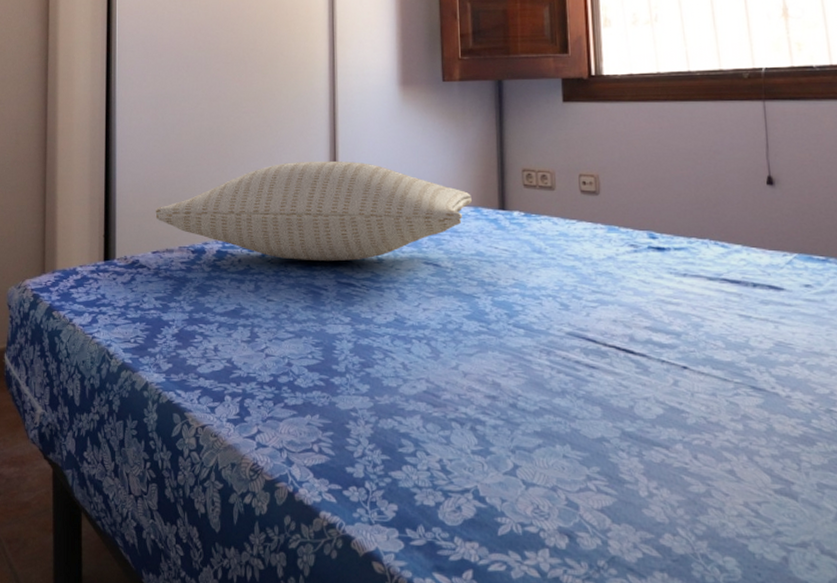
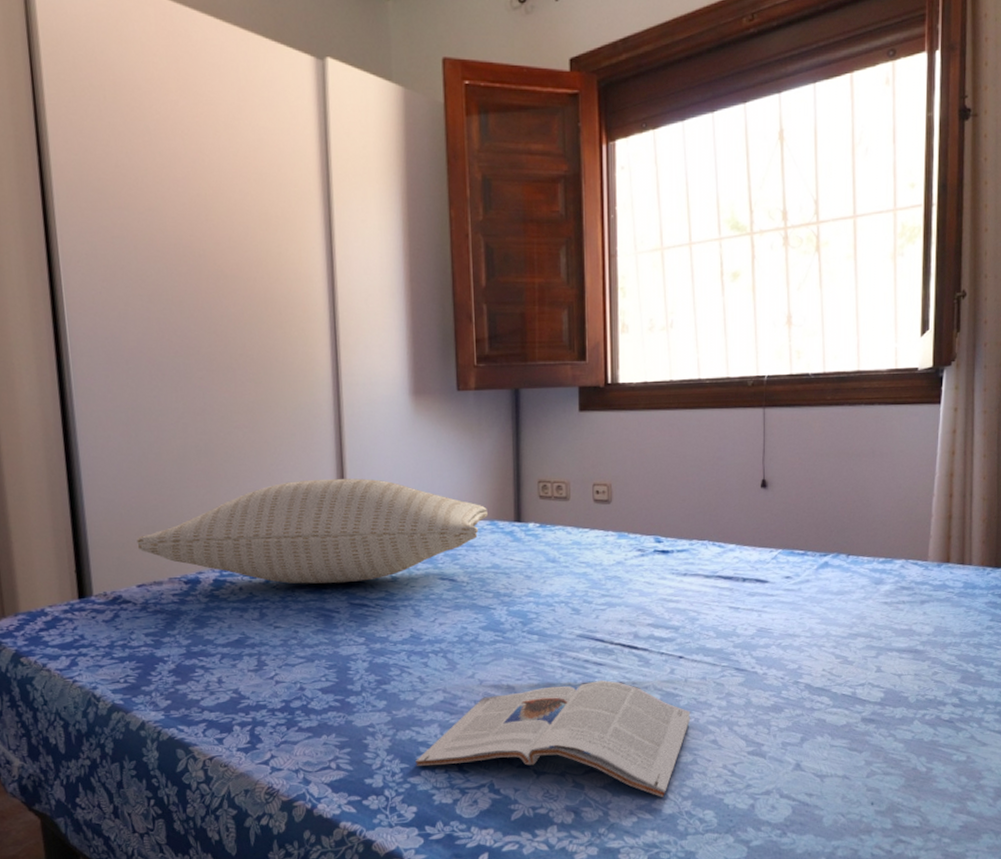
magazine: none [397,385,701,532] -> present [415,680,691,797]

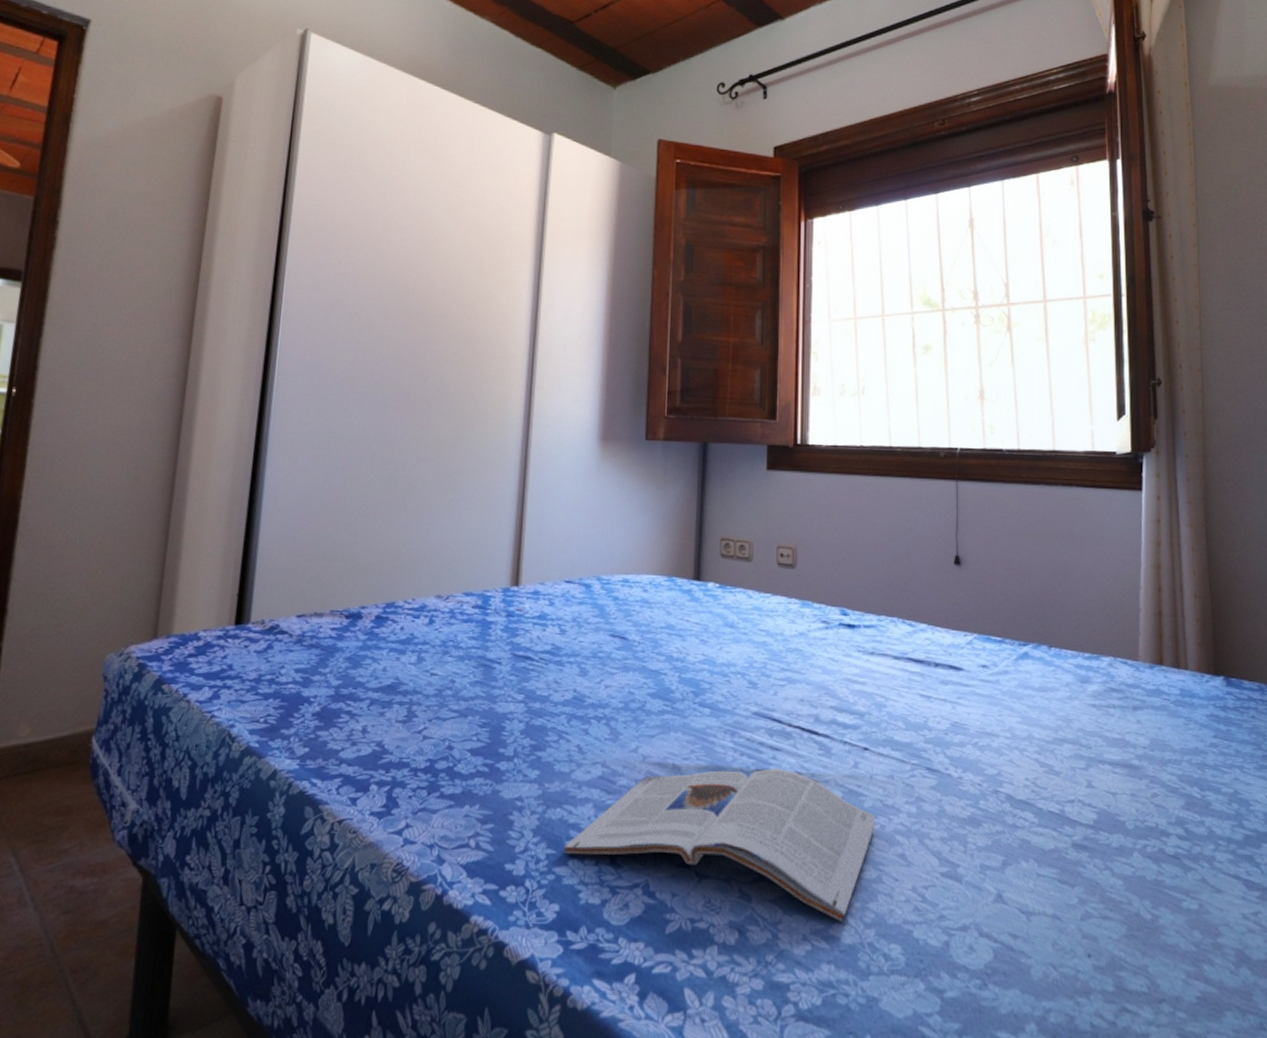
pillow: present [136,478,489,584] -> none [304,518,667,632]

